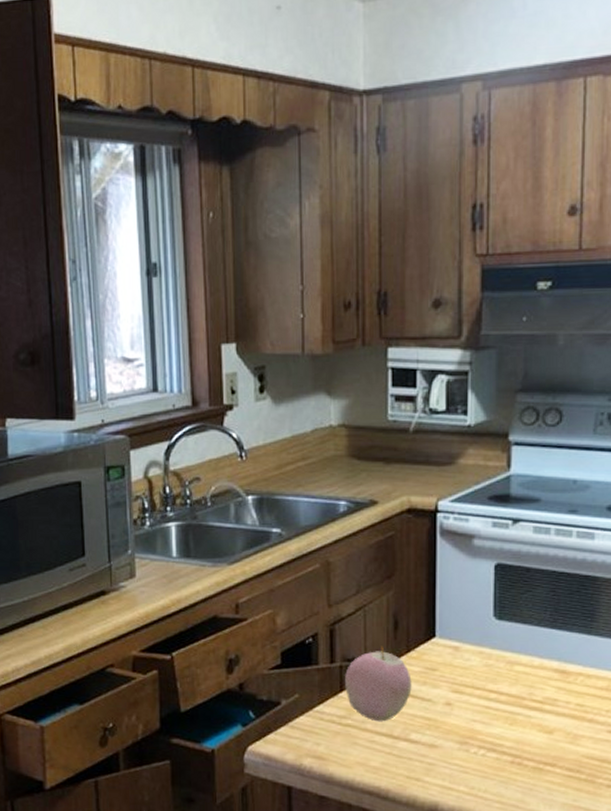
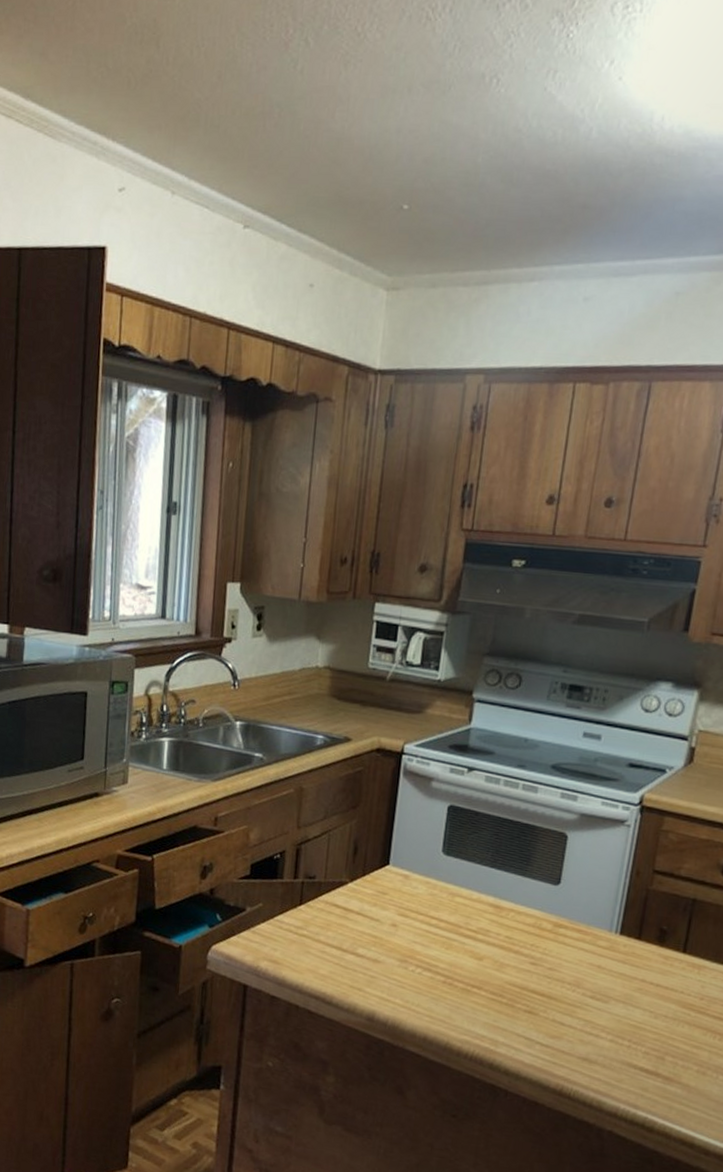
apple: present [345,646,412,722] -> none [304,867,364,936]

